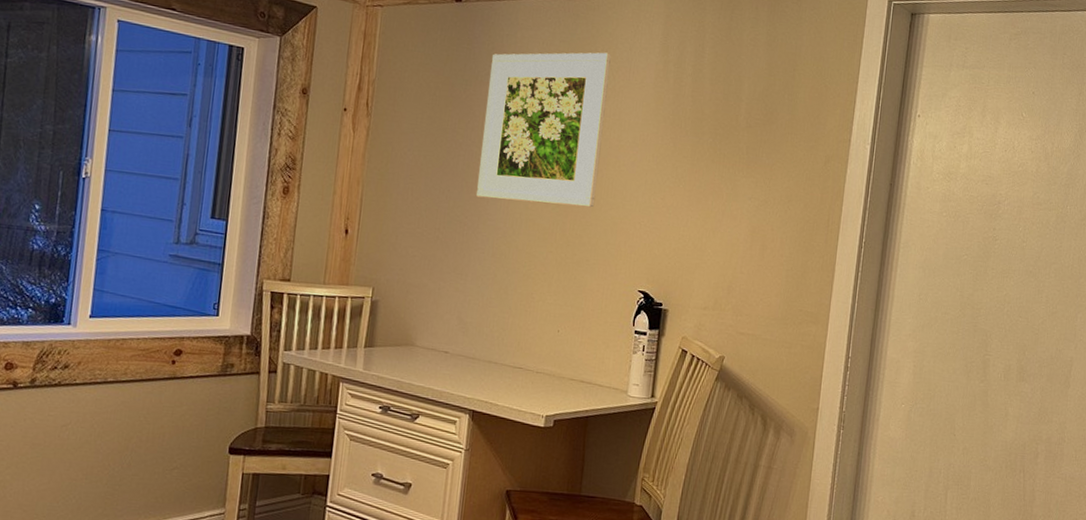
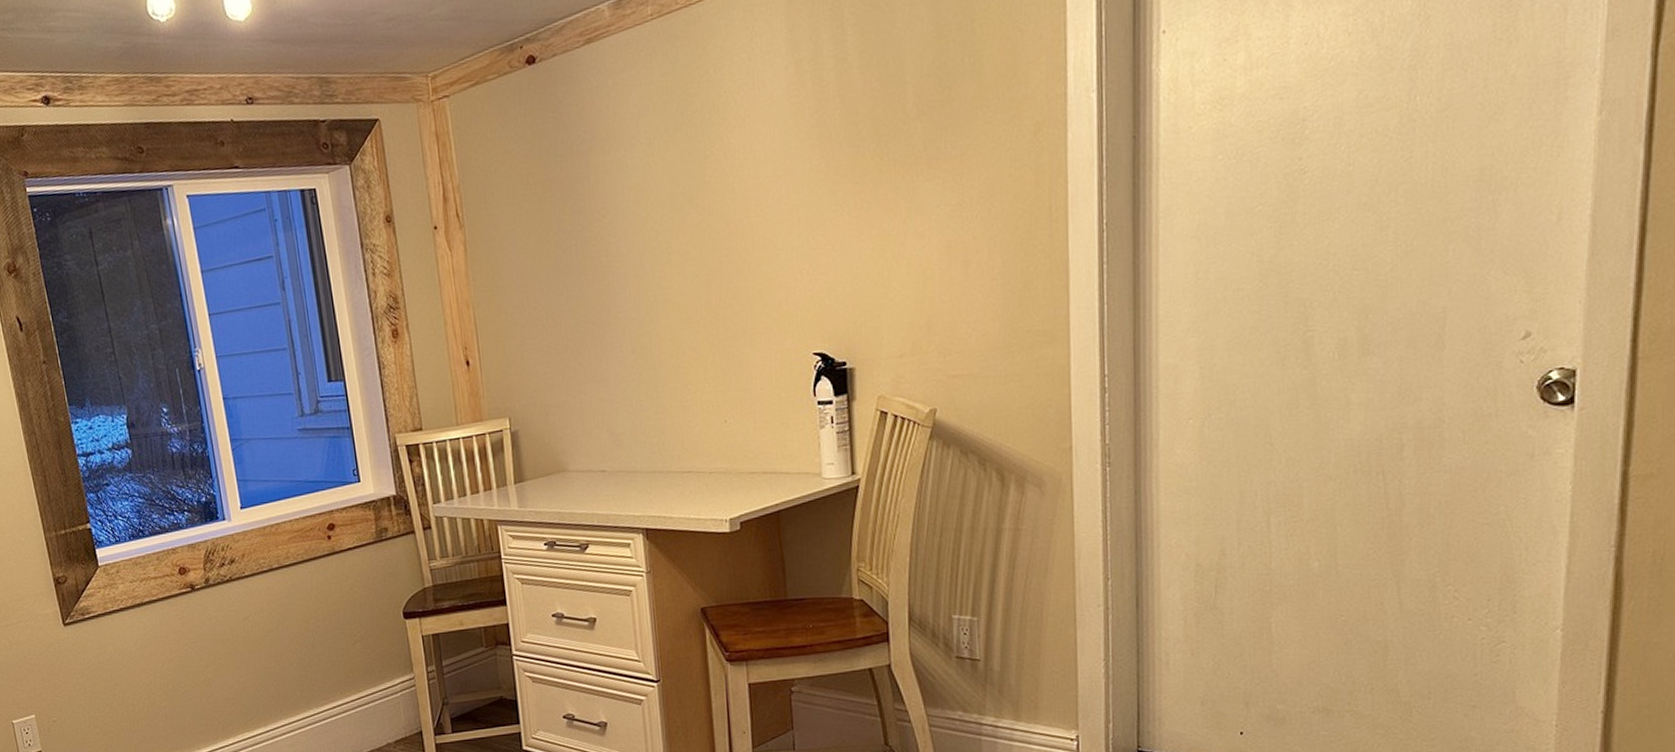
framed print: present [476,52,611,208] -> none [584,72,741,289]

